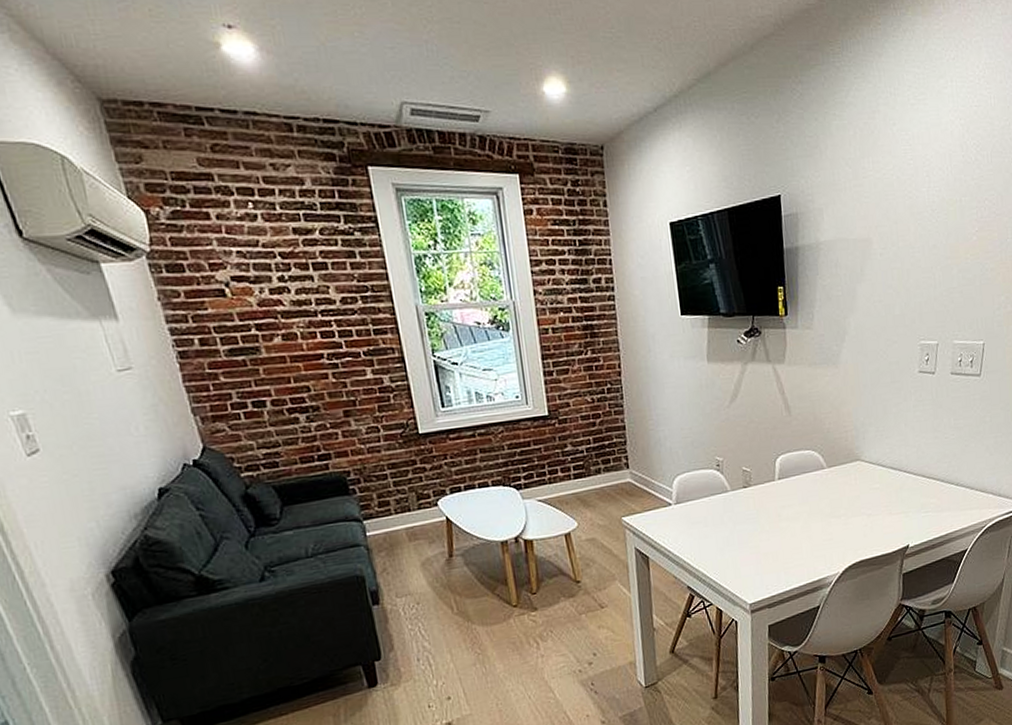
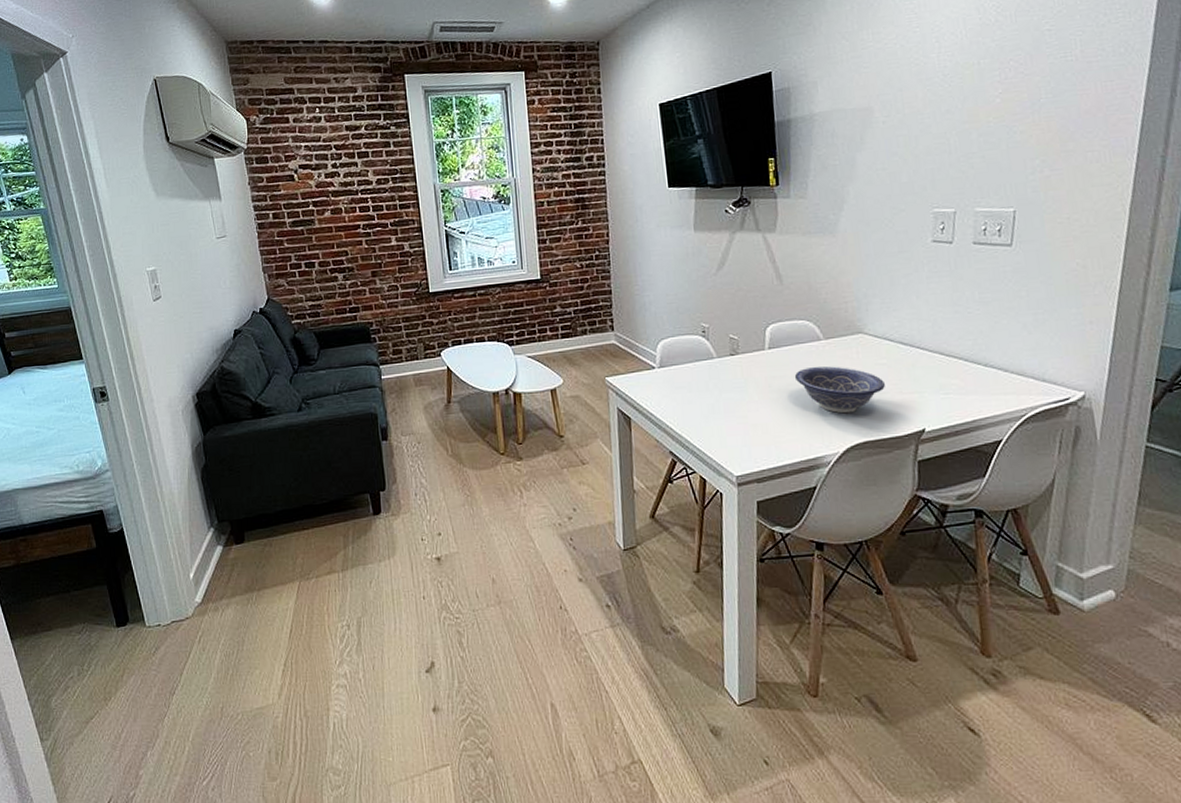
decorative bowl: none [801,492,878,537] -> present [794,366,885,414]

